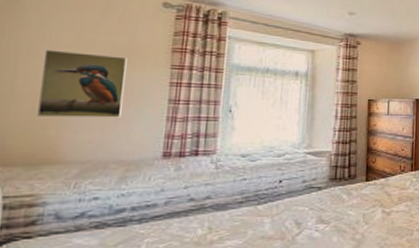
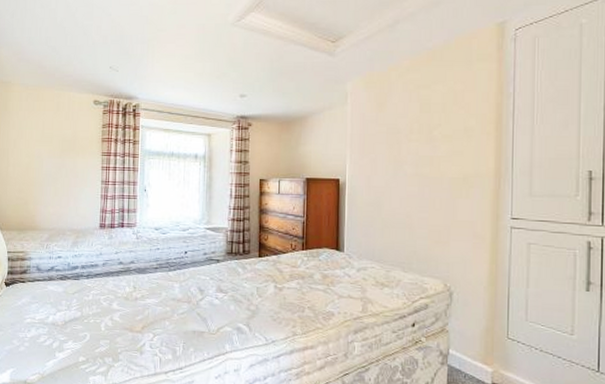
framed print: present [37,49,127,118] -> none [22,144,73,196]

